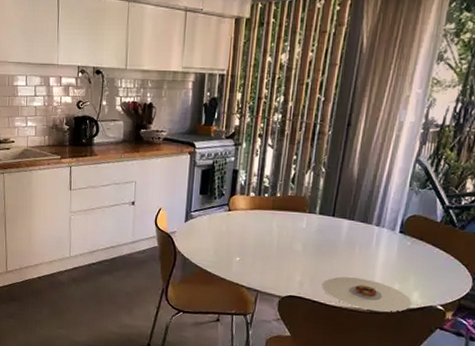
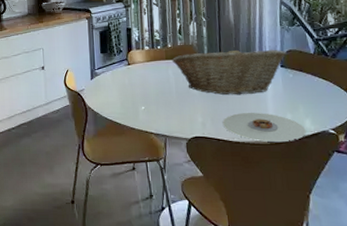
fruit basket: none [278,202,410,258] -> present [171,47,287,95]

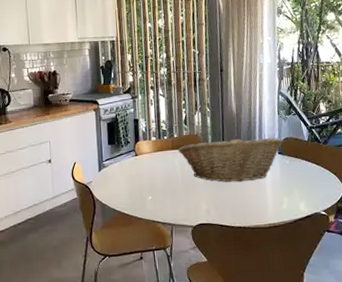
plate: present [222,113,306,143] -> none [225,198,301,226]

